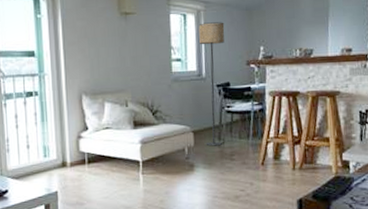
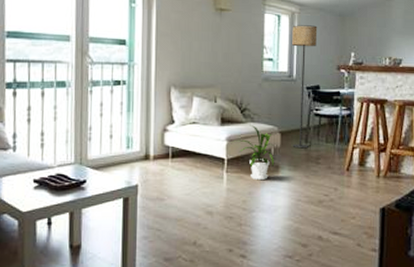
house plant: none [145,125,189,179] -> present [232,124,275,180]

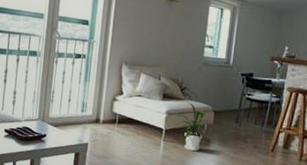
floor lamp: present [292,25,318,149] -> none [224,18,256,128]

